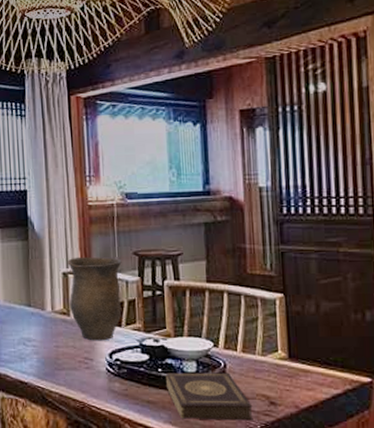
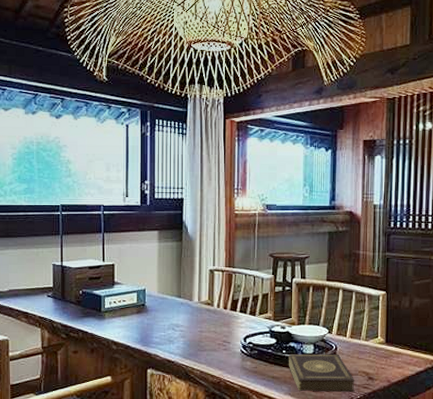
ceramic vessel: present [67,257,122,341] -> none [213,257,260,327]

